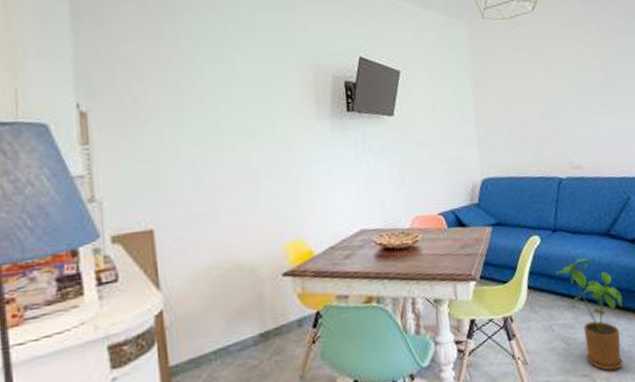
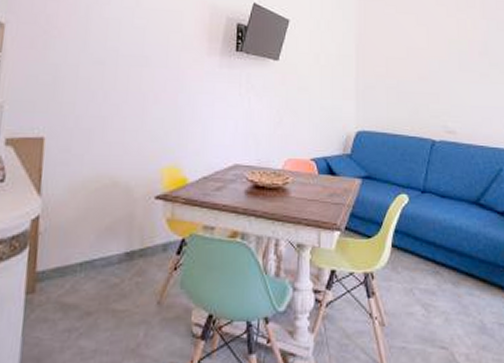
house plant: present [555,258,624,371] -> none [421,224,488,347]

